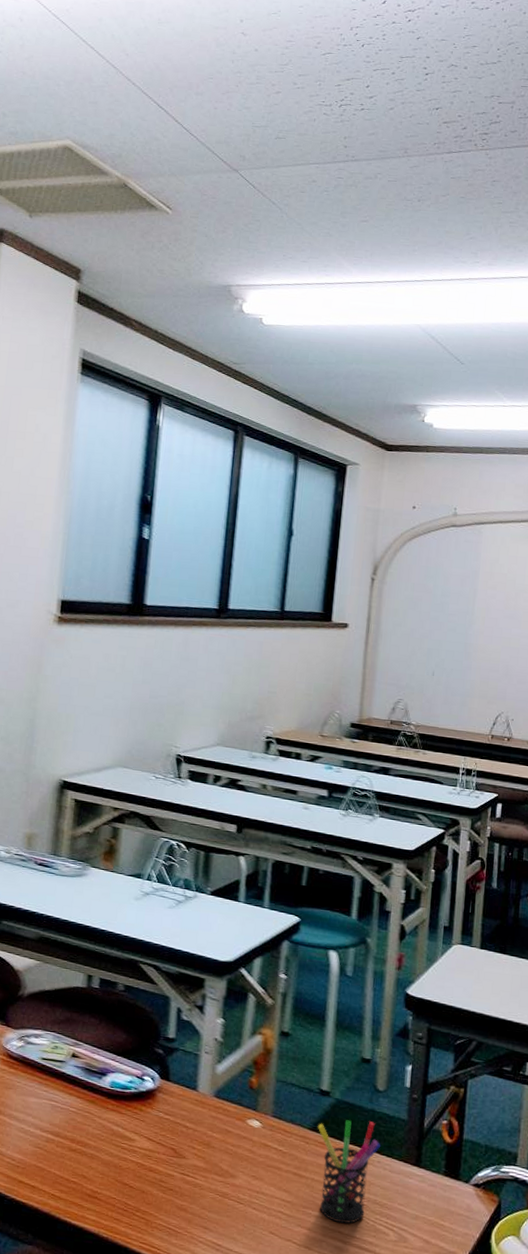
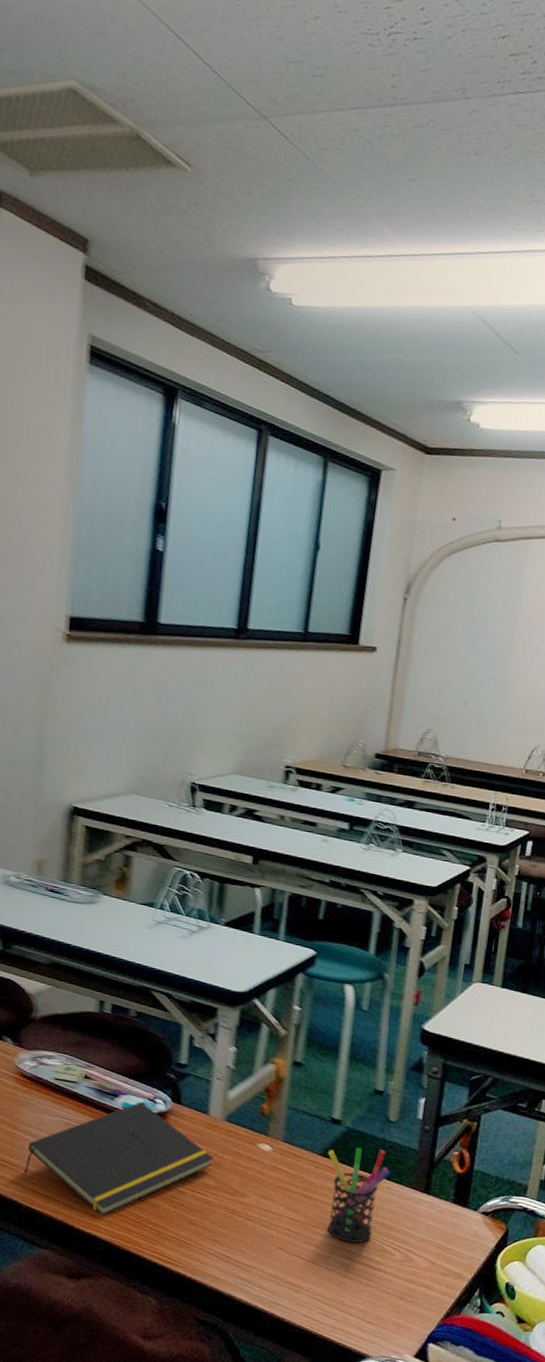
notepad: none [9,1080,204,1204] -> present [24,1102,214,1215]

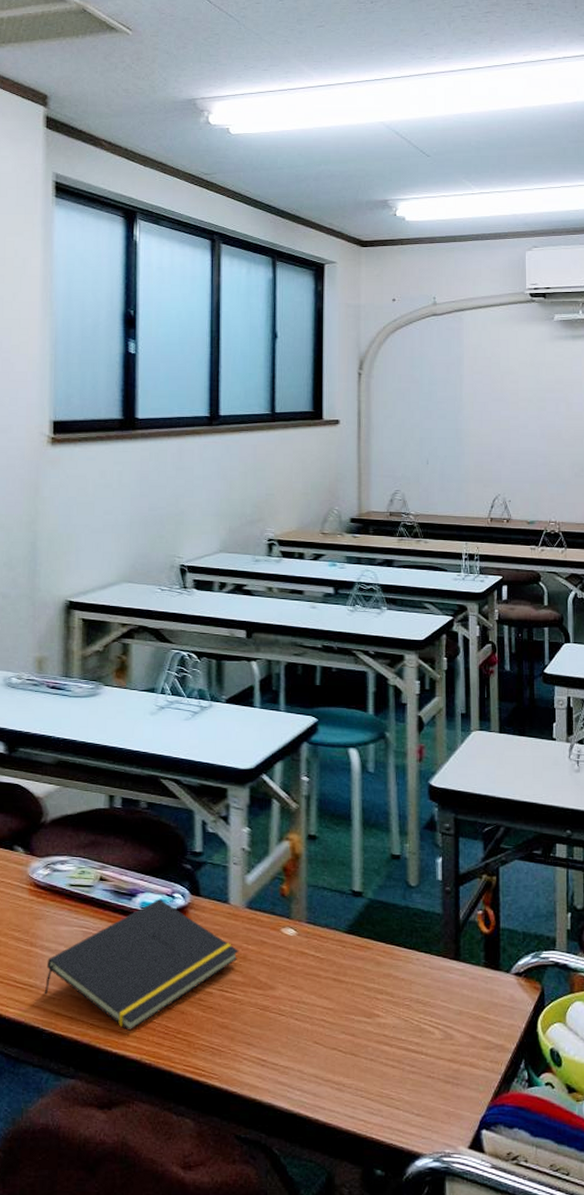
pen holder: present [327,1147,391,1243] -> none [352,919,419,1027]

